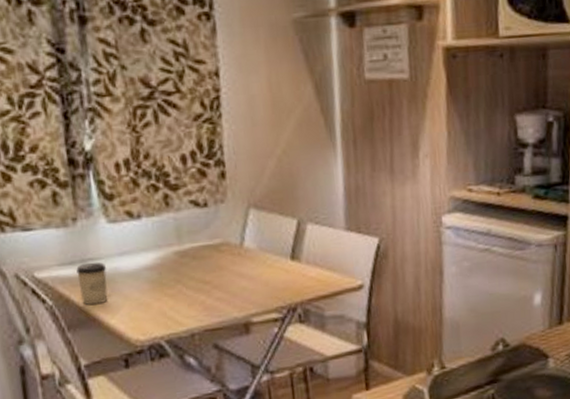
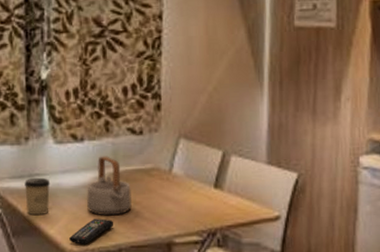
remote control: none [134,302,184,333] -> present [69,218,114,244]
teapot: none [149,233,202,299] -> present [86,156,132,216]

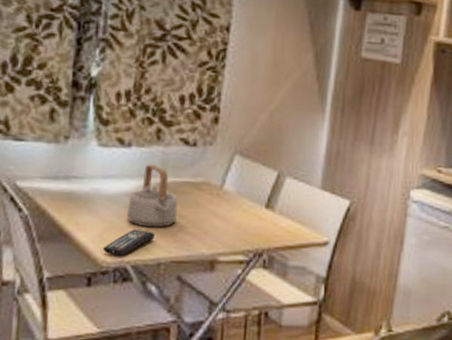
cup: present [24,177,51,216] -> none [58,180,89,221]

